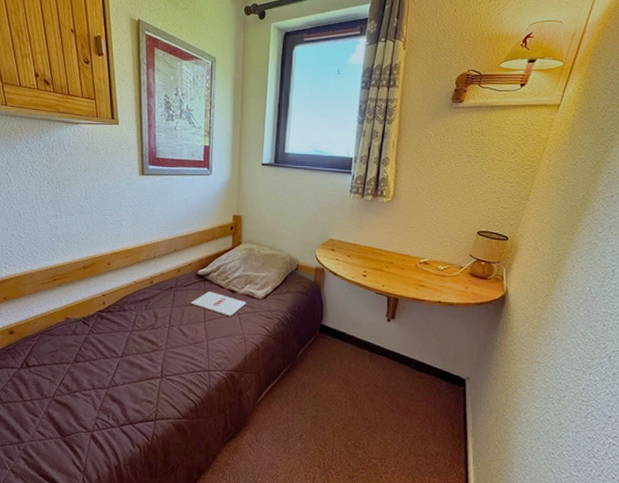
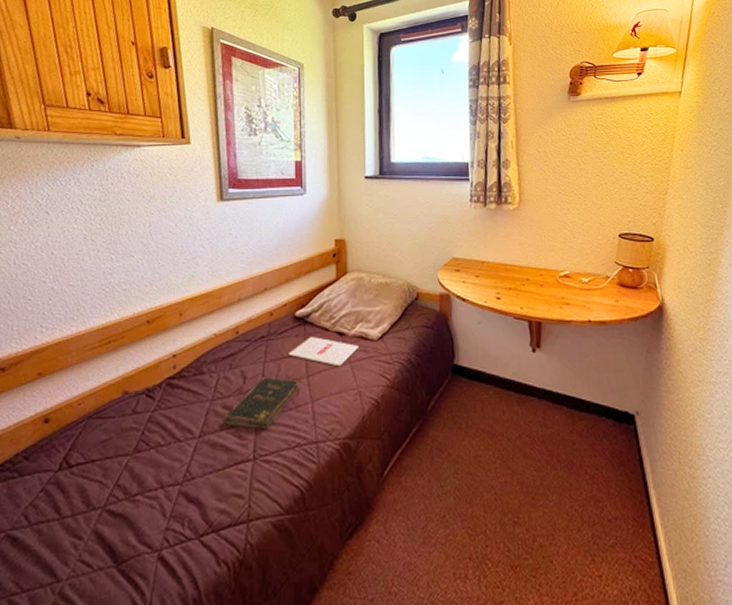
bible: none [140,318,198,357] -> present [224,377,299,429]

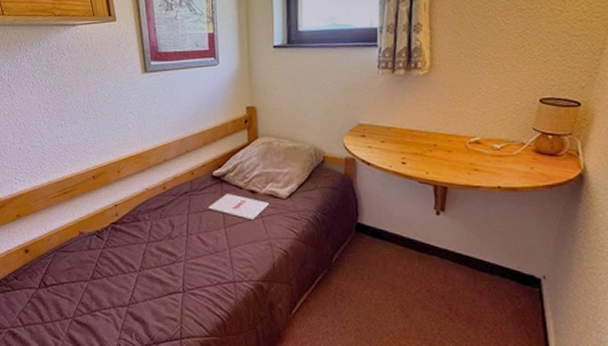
bible: present [224,377,299,429] -> none [158,226,218,269]

